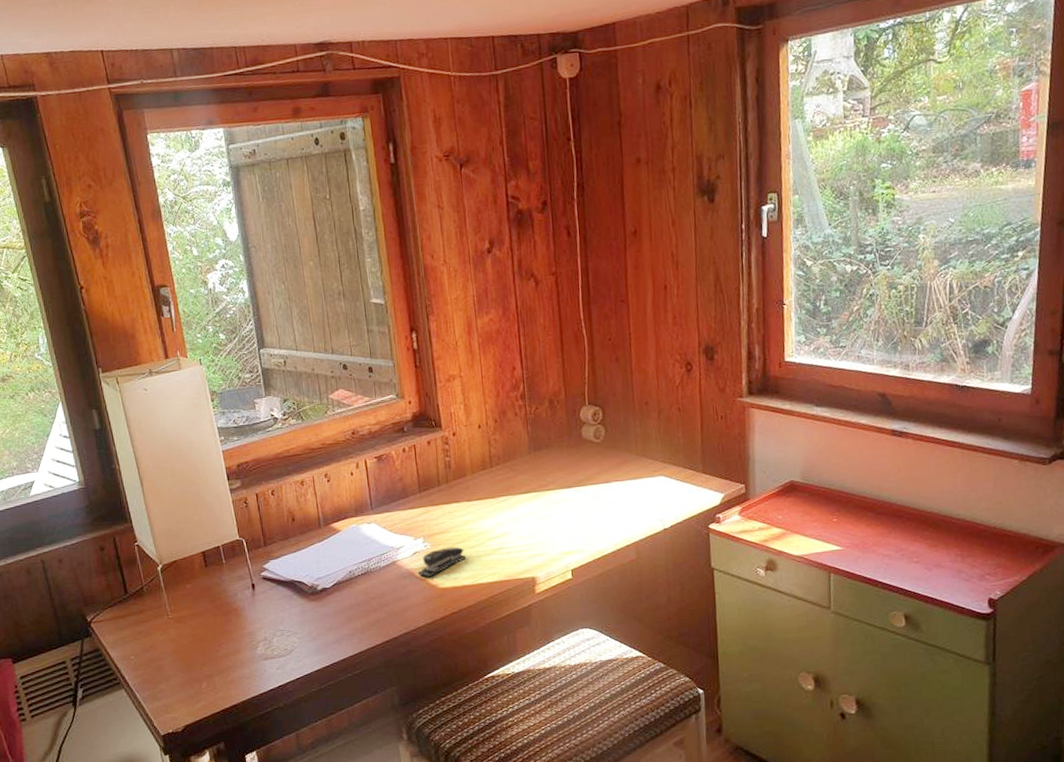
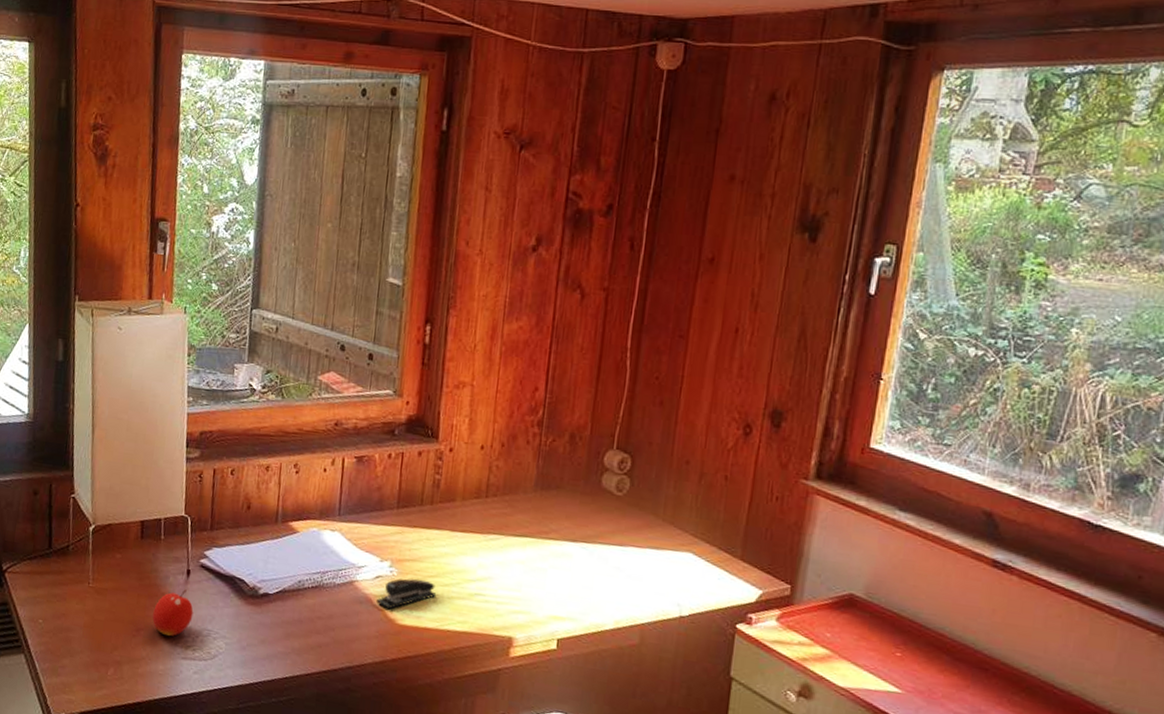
fruit: none [230,601,265,644] -> present [152,589,194,637]

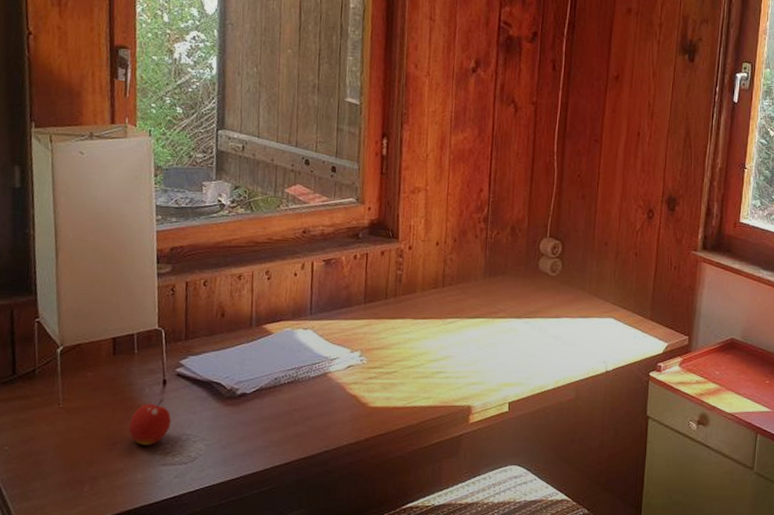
stapler: present [377,578,437,610] -> none [349,364,404,395]

